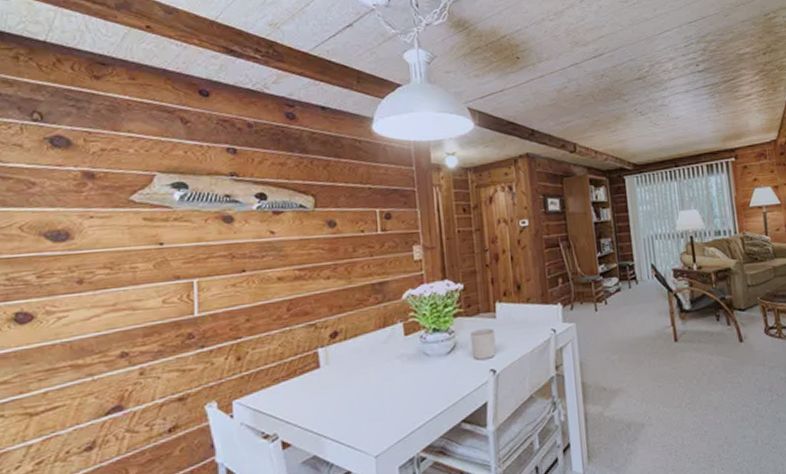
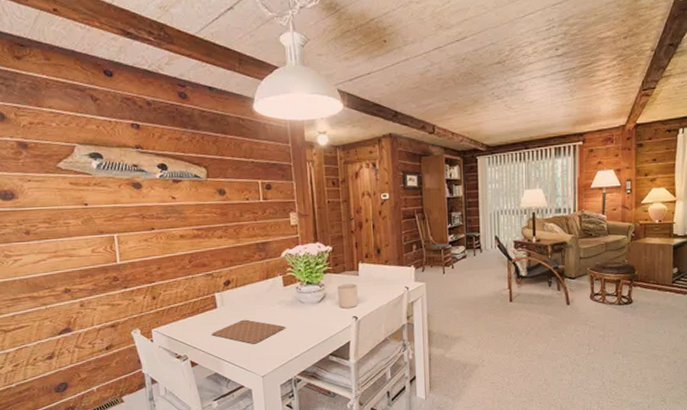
placemat: none [311,380,406,414] -> present [212,319,285,344]

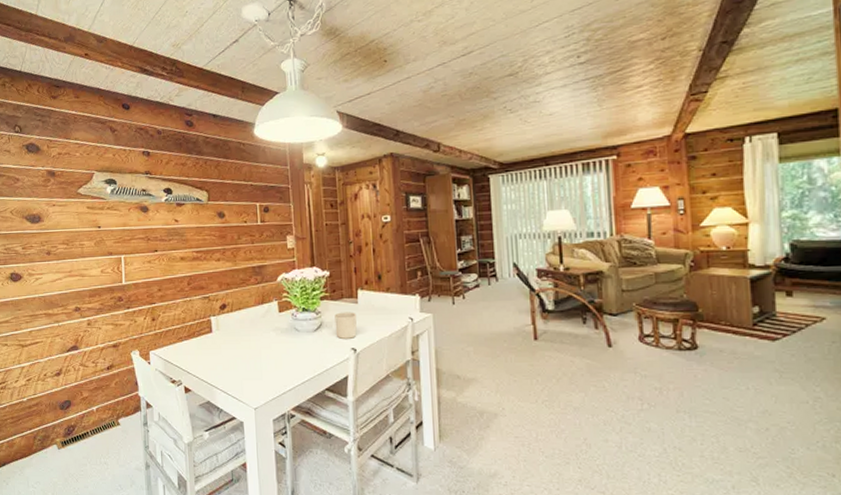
placemat: present [212,319,285,344] -> none [206,346,279,373]

